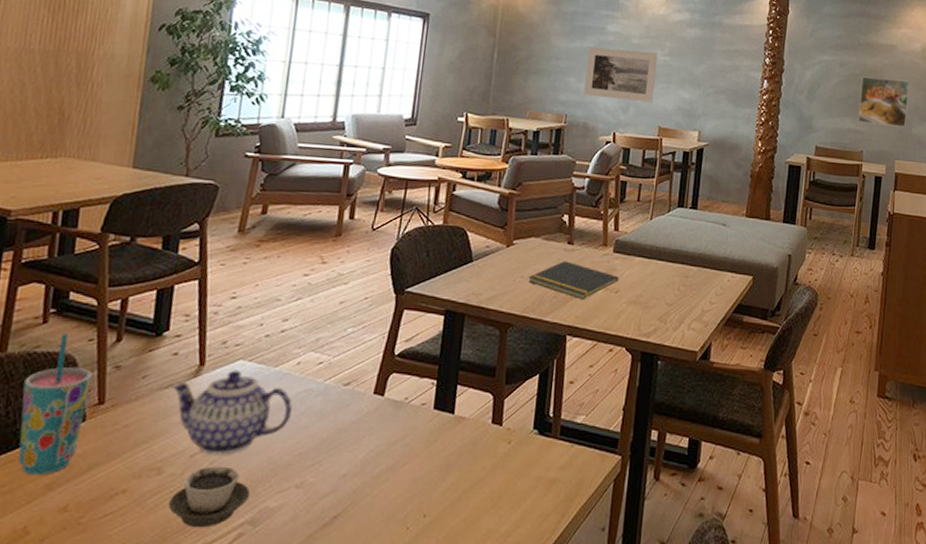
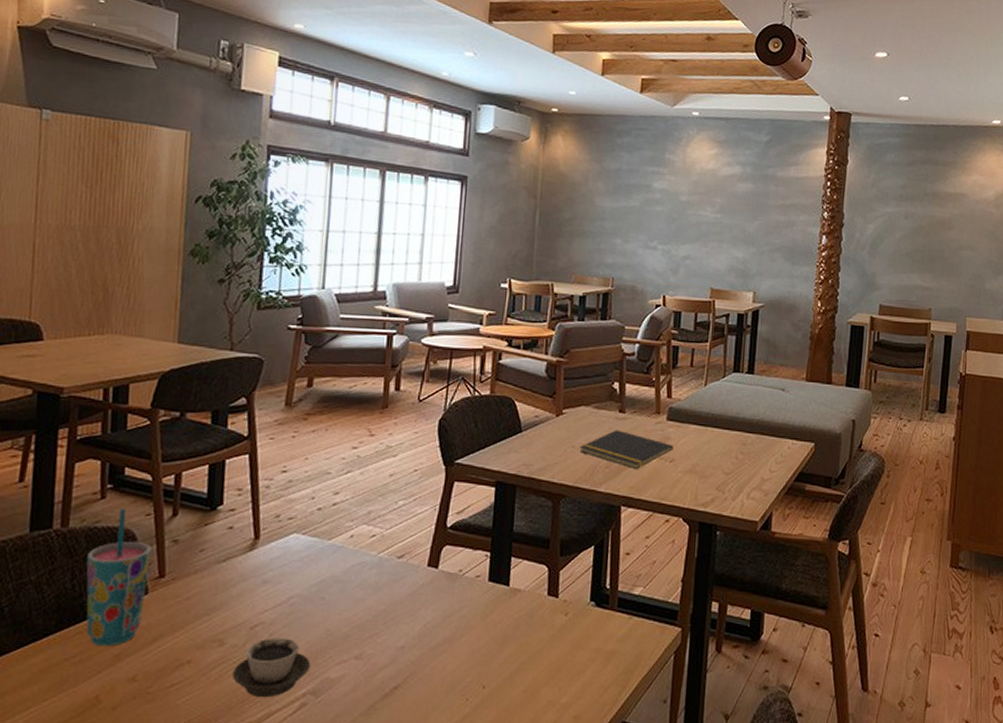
teapot: present [170,370,292,455] -> none [227,543,348,627]
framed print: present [584,46,658,103] -> none [631,205,709,263]
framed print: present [858,76,910,128] -> none [925,228,982,282]

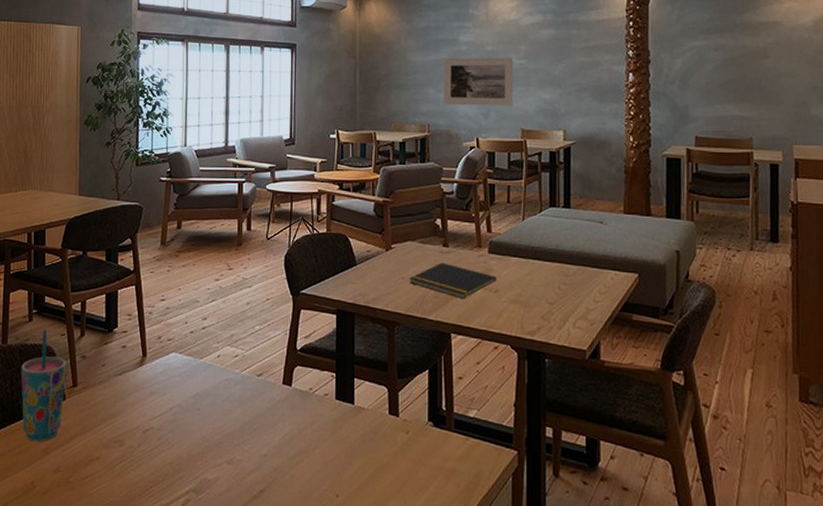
cup: present [232,637,310,698] -> none [131,441,191,493]
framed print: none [631,205,709,263] -> present [444,57,514,106]

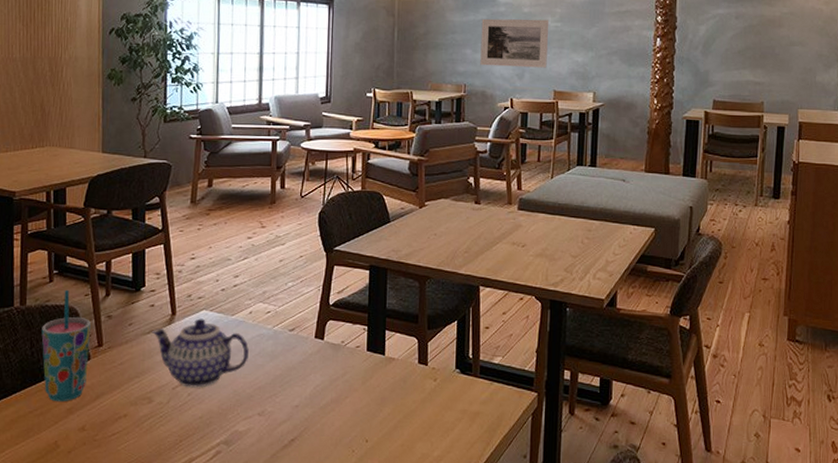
teapot: none [123,361,217,432] -> present [151,318,249,388]
notepad: present [409,262,497,299] -> none [441,219,525,253]

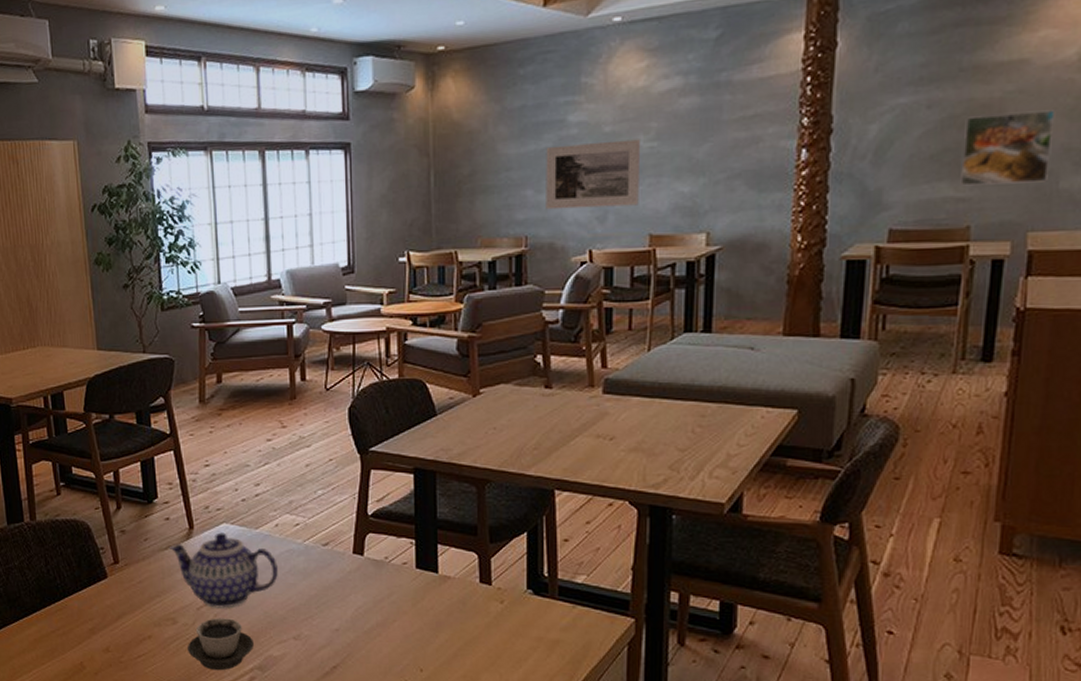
cup: present [41,289,90,402] -> none [54,503,106,622]
cup: none [160,397,222,446] -> present [188,618,254,671]
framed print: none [757,27,812,76] -> present [960,110,1056,186]

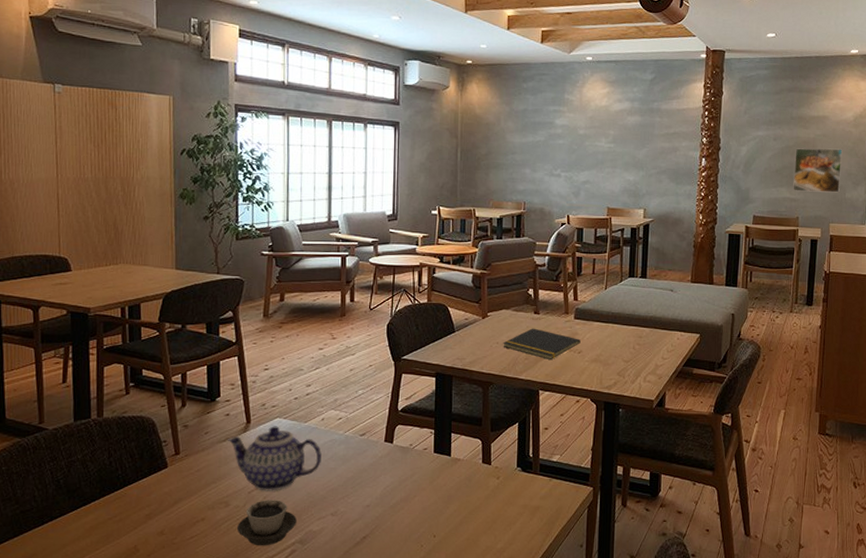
notepad: none [502,407,613,449] -> present [503,328,581,359]
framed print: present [546,139,641,210] -> none [539,140,603,187]

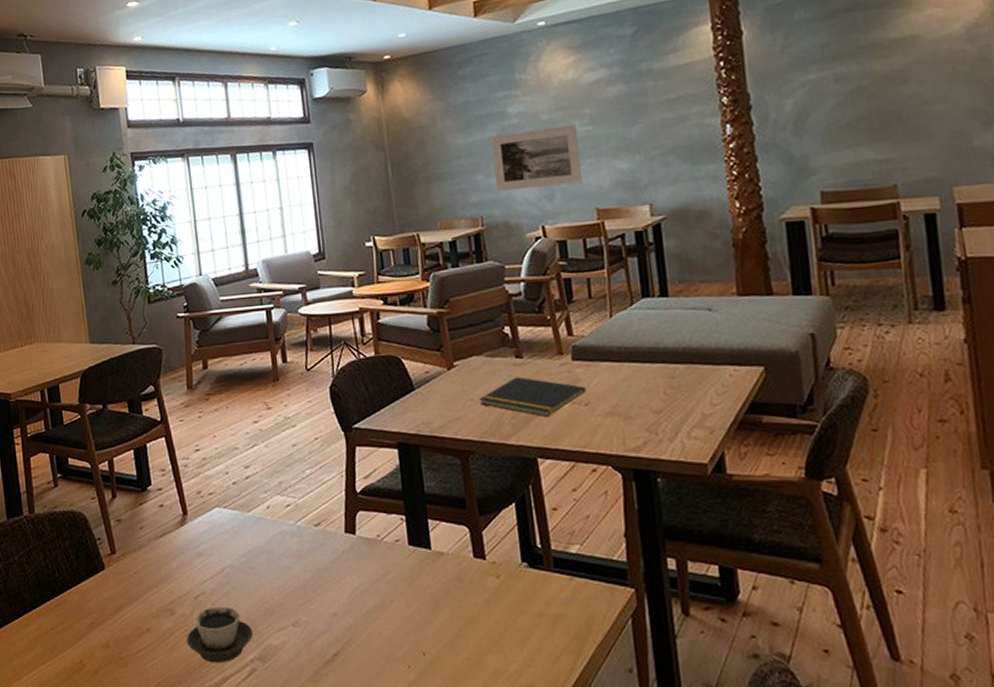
teapot: present [227,426,322,491] -> none [164,517,273,596]
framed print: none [539,140,603,187] -> present [491,124,583,192]
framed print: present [793,148,843,193] -> none [872,77,961,149]

